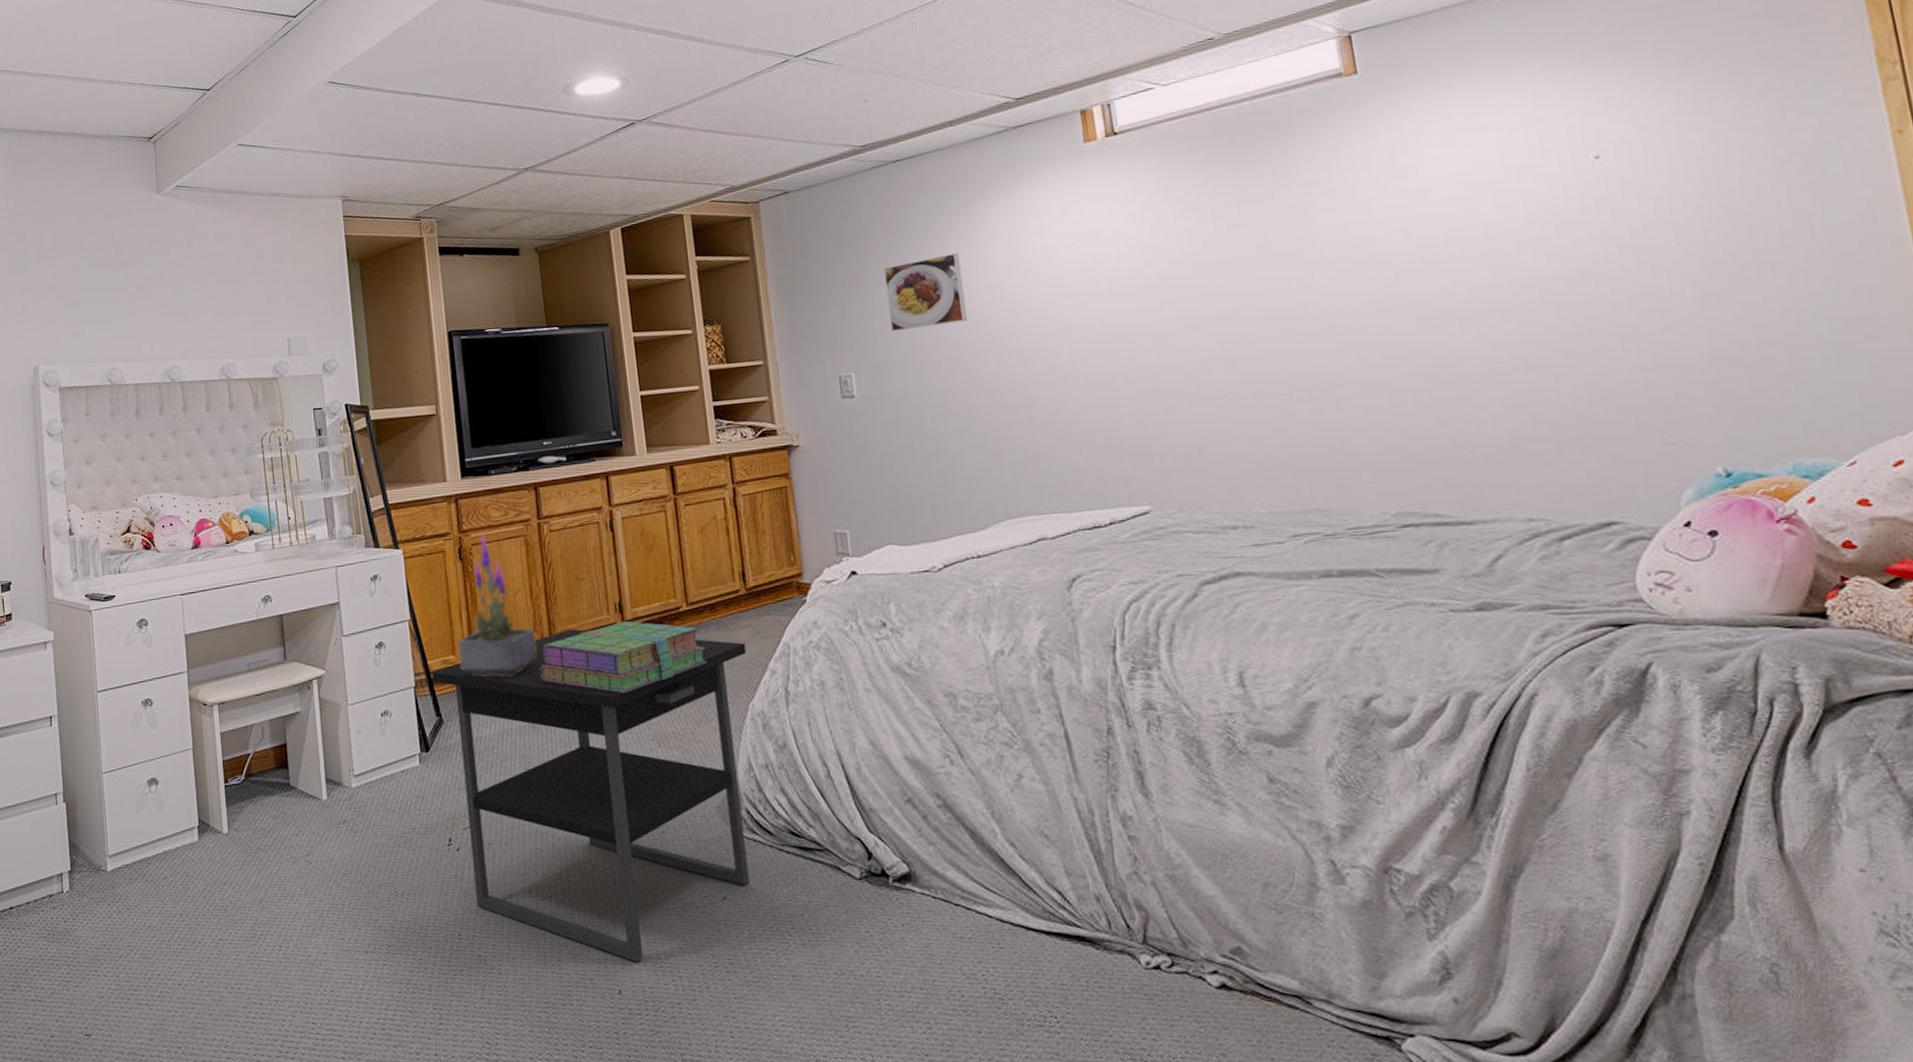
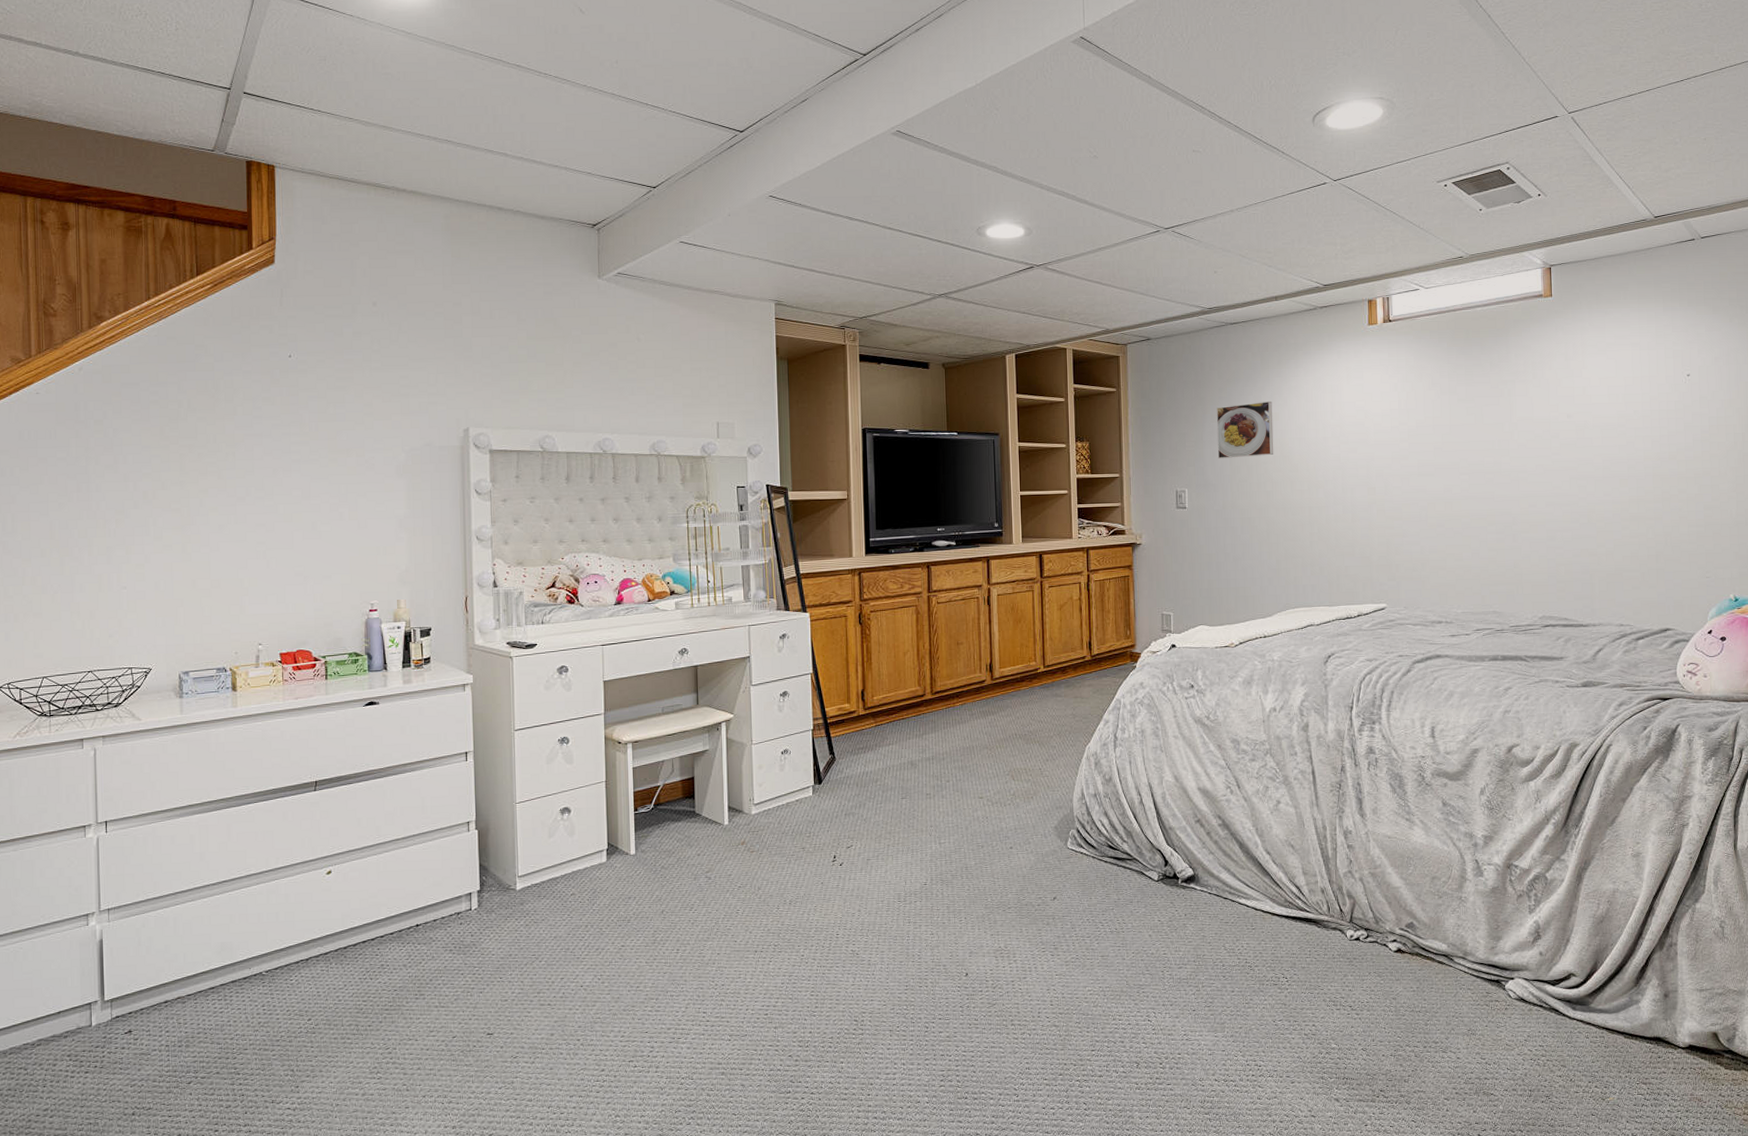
nightstand: present [431,629,750,963] -> none [828,684,1087,951]
potted plant: present [457,533,537,677] -> none [852,602,920,723]
stack of books: present [540,621,707,694] -> none [921,679,1056,738]

